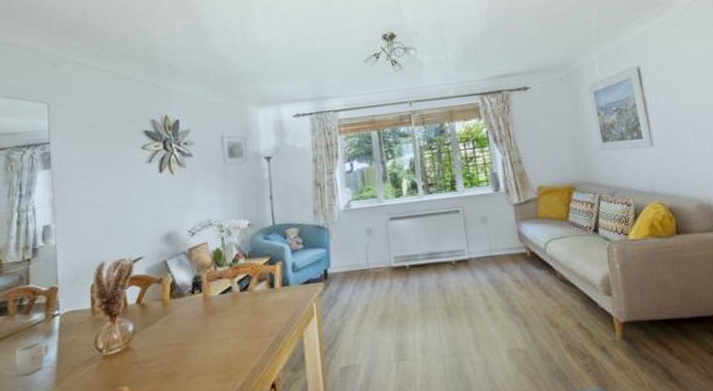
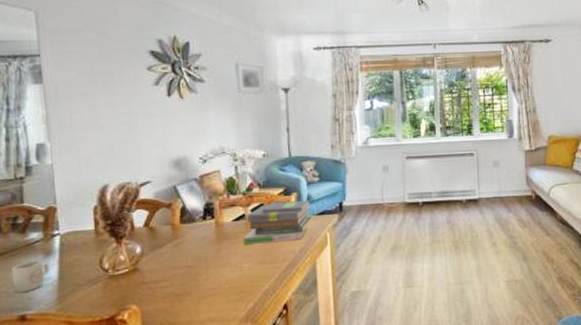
books: none [229,269,298,319] -> present [242,201,313,245]

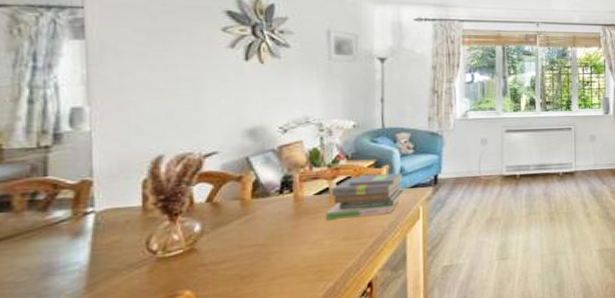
mug: present [11,260,50,294] -> none [22,242,78,283]

